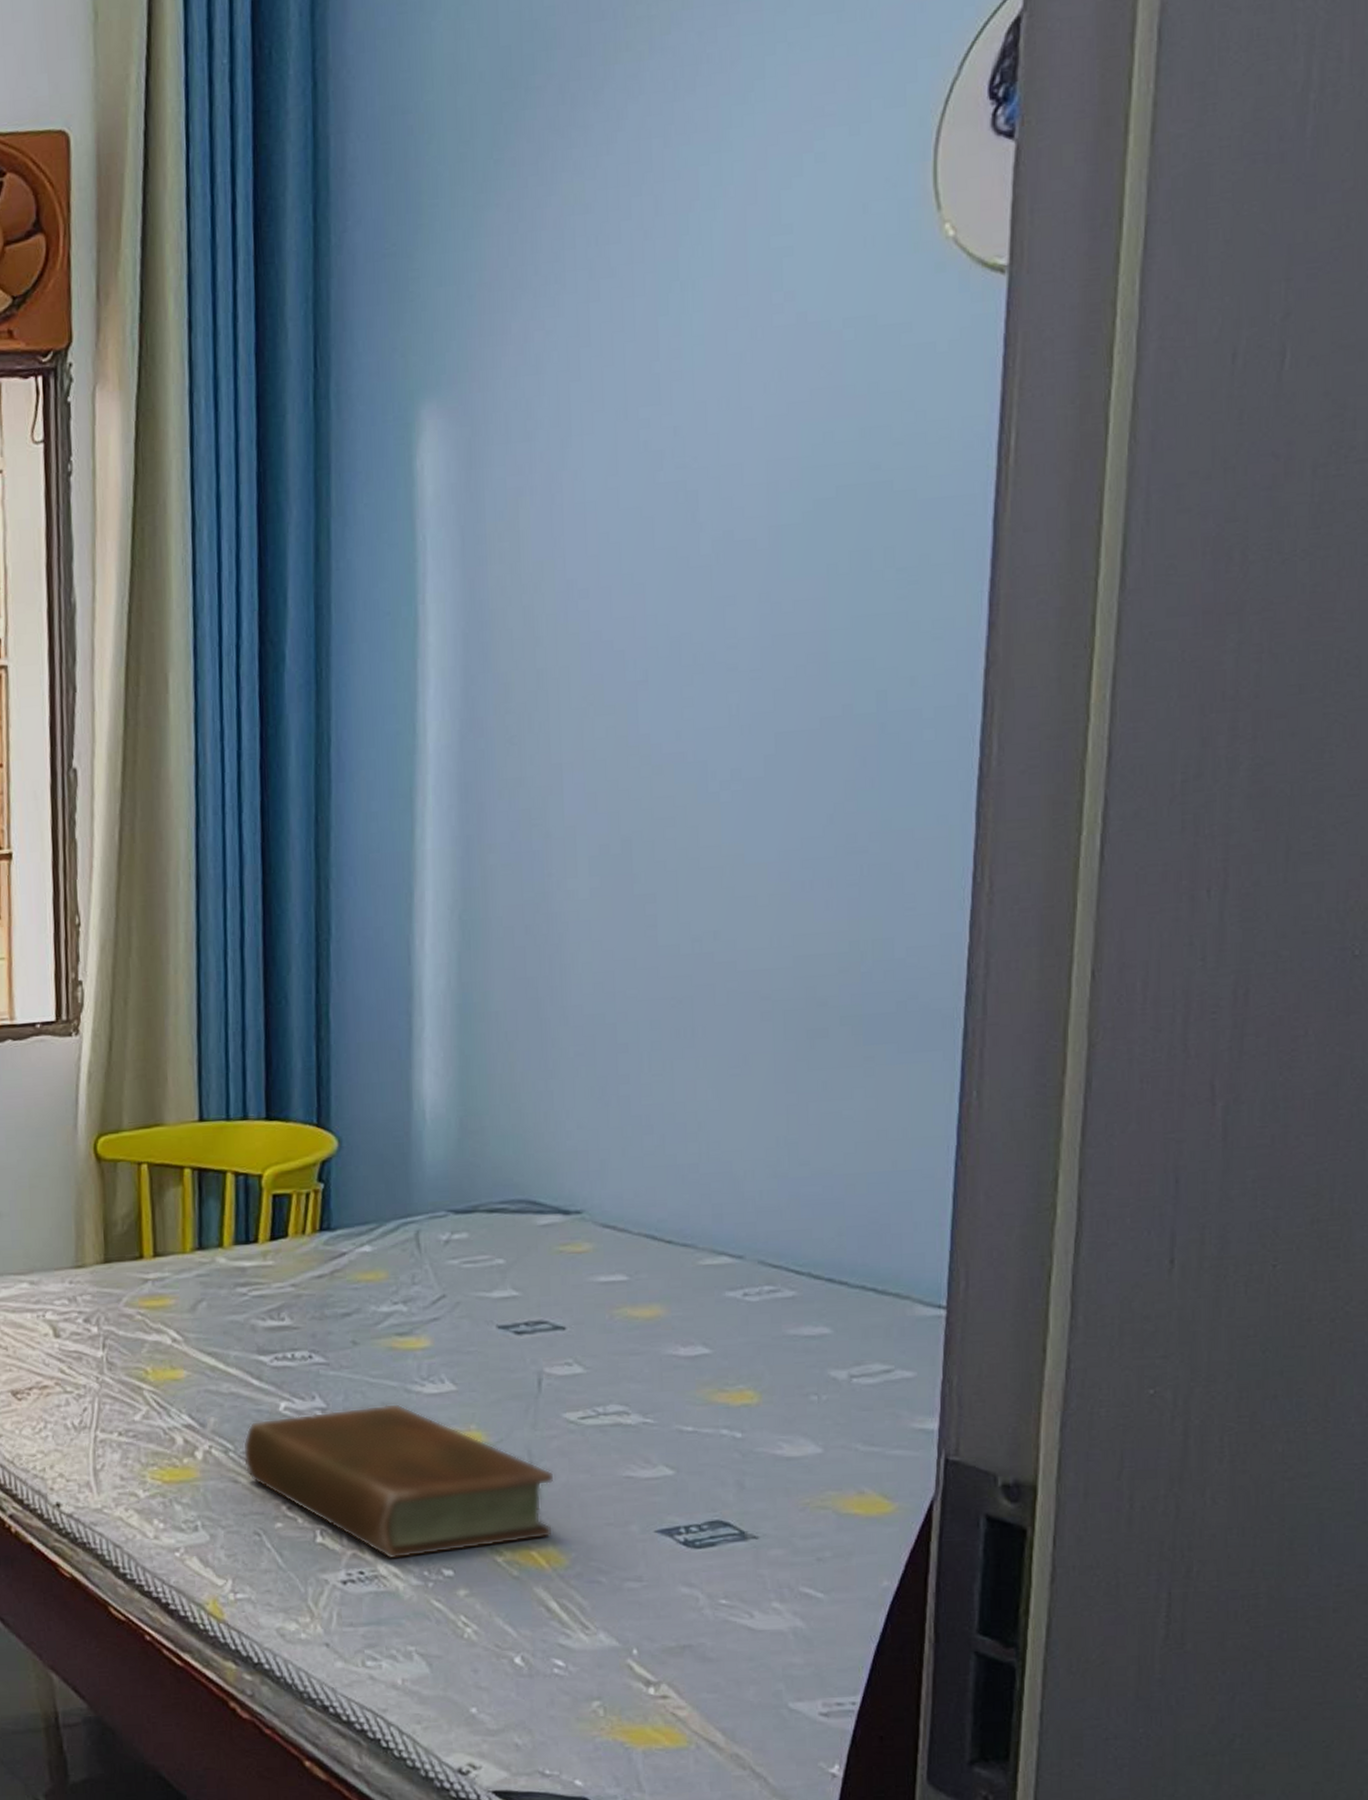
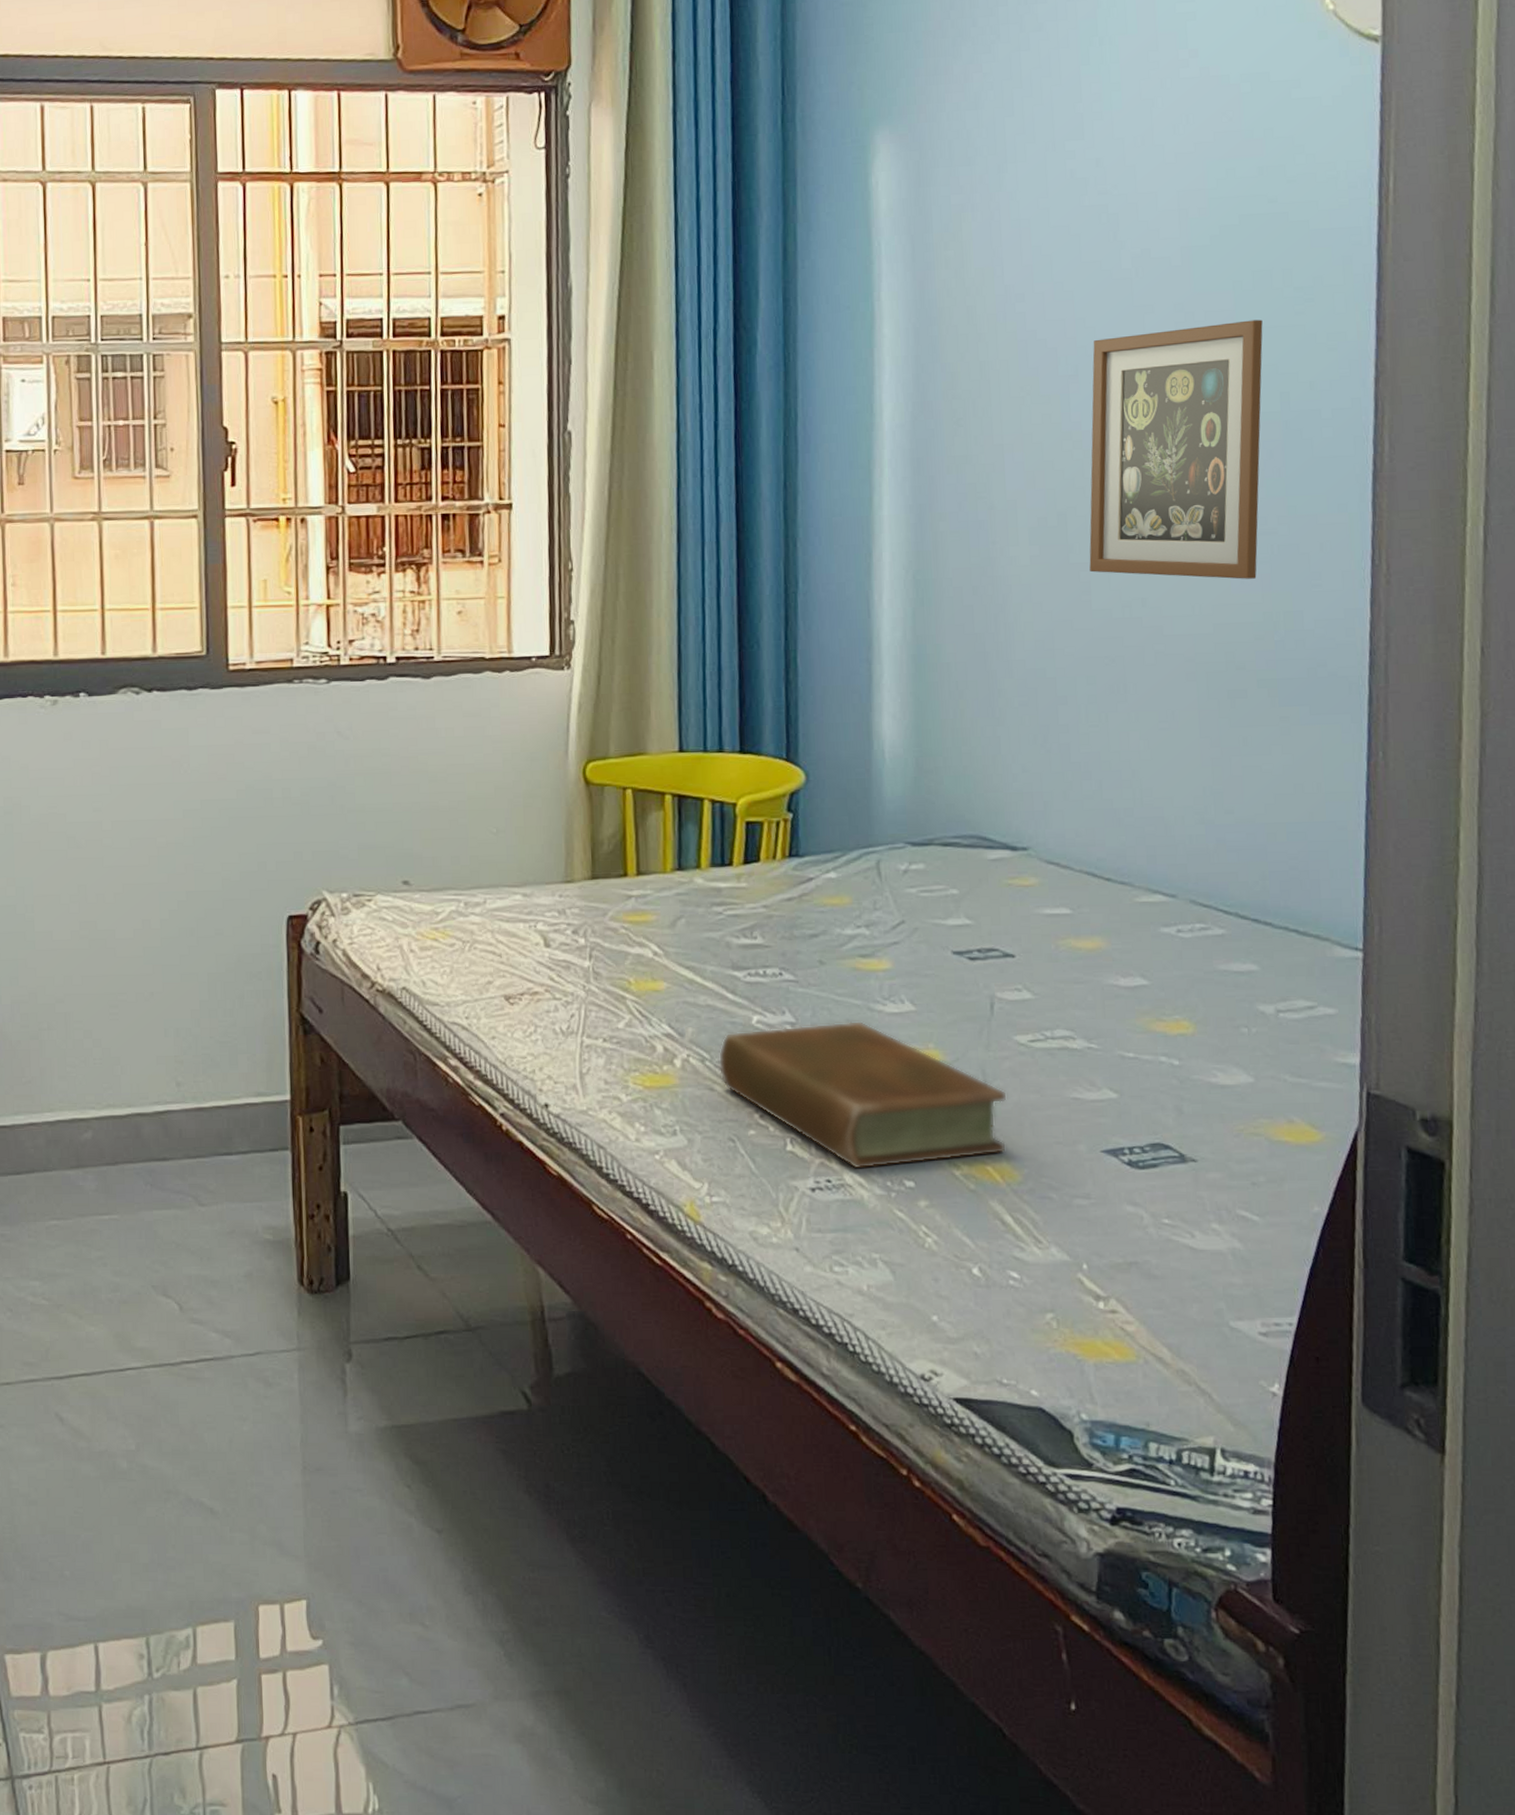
picture frame: none [656,607,860,906] -> present [1089,319,1263,579]

